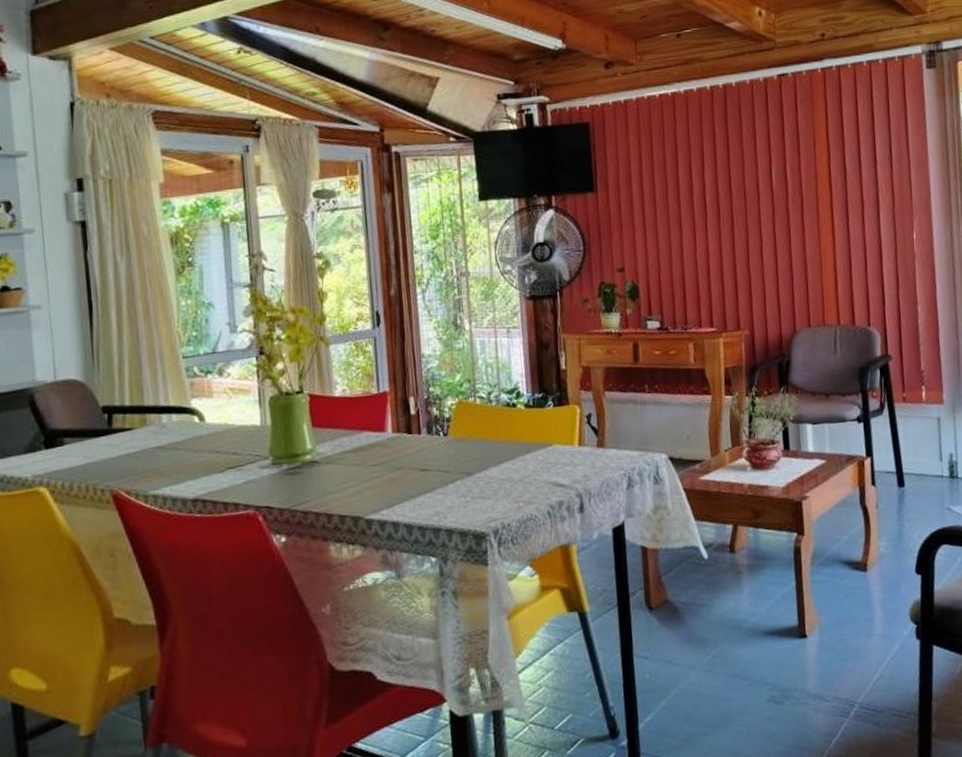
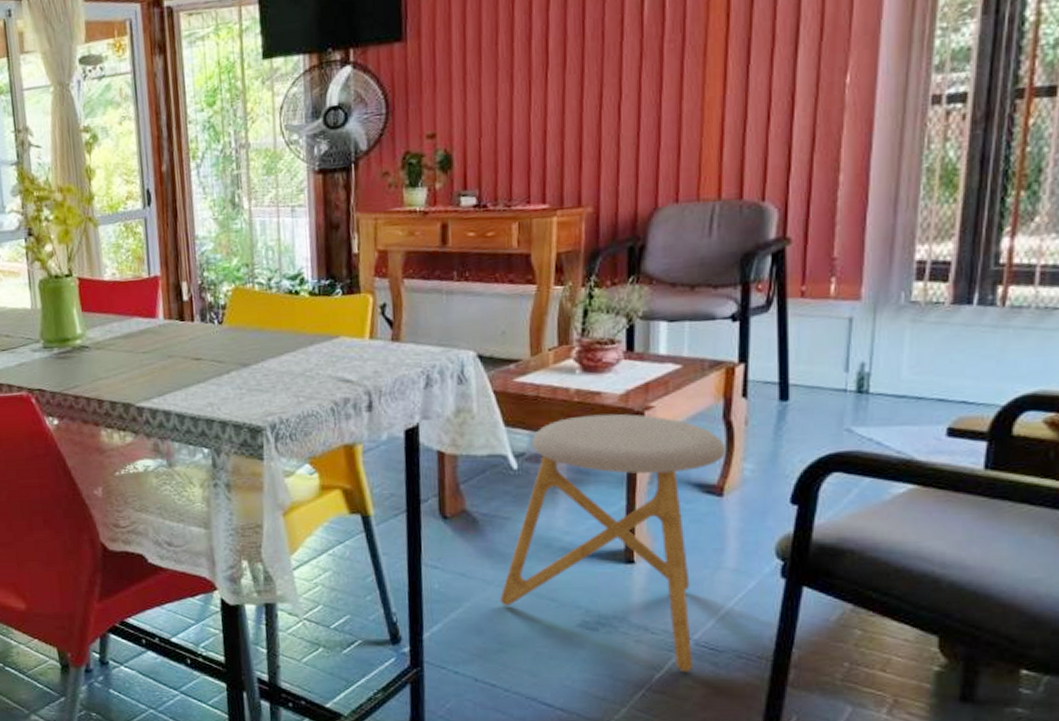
stool: none [702,504,865,735] -> present [500,413,726,673]

